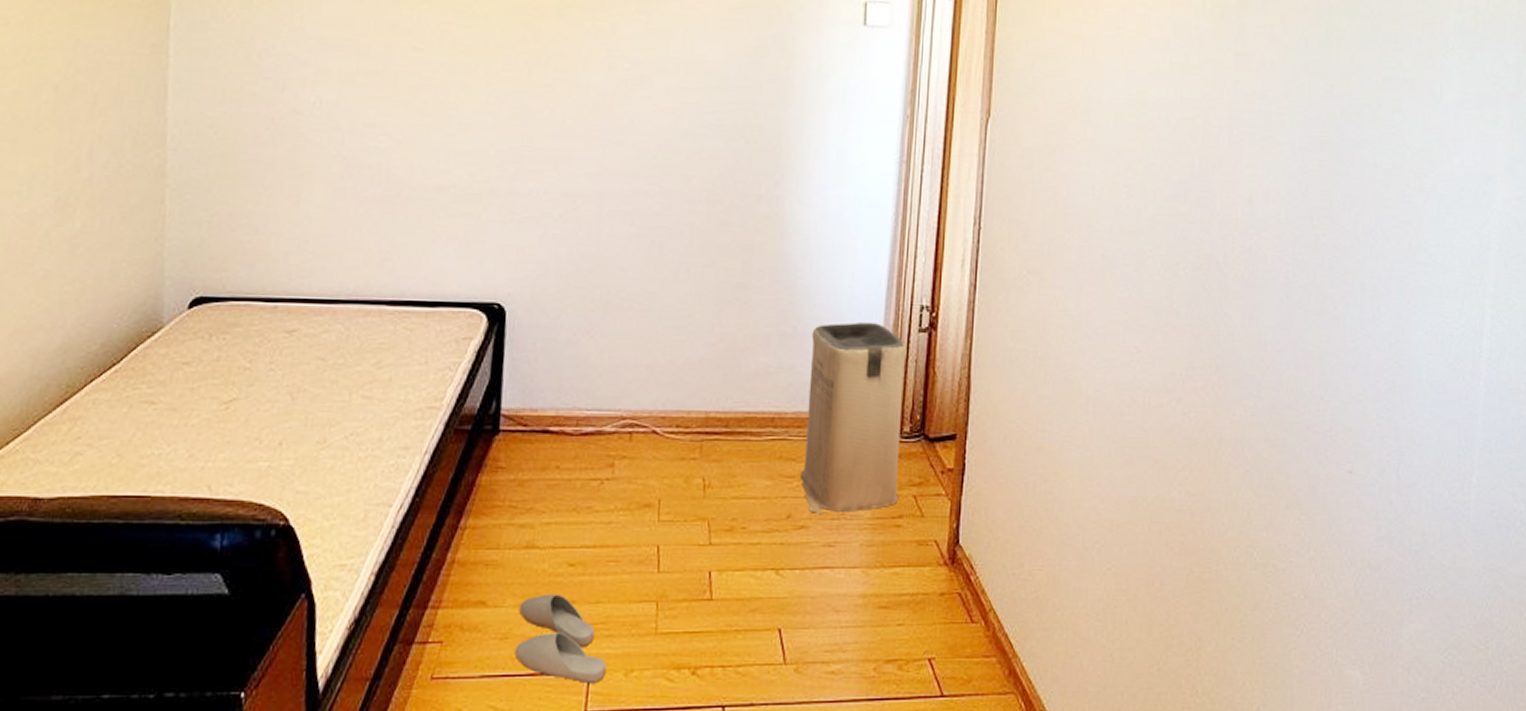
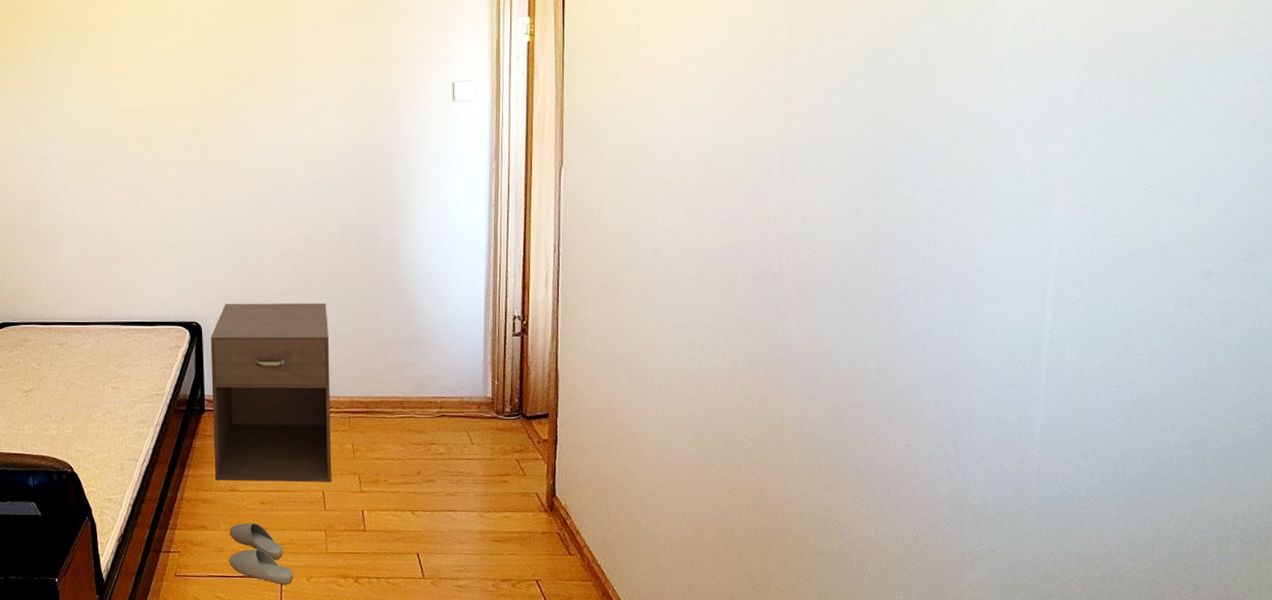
nightstand: none [505,278,683,533] -> present [210,303,332,482]
laundry basket: present [801,322,907,513] -> none [426,330,505,471]

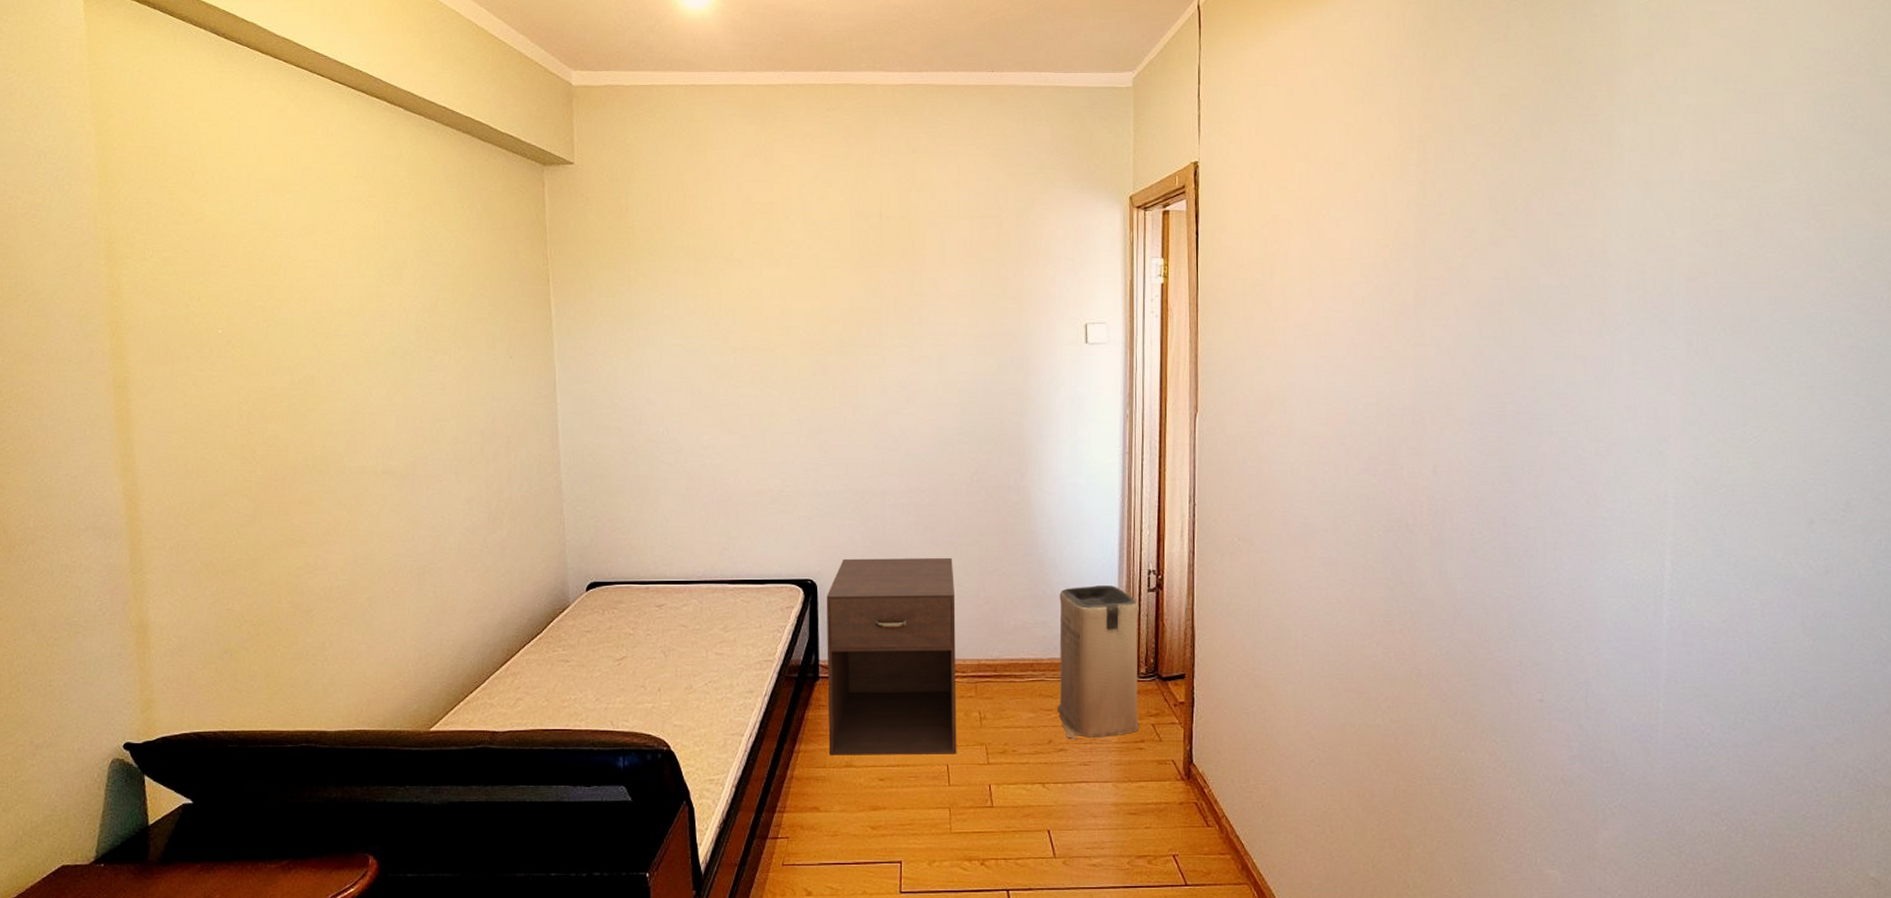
slippers: present [228,522,293,584] -> none [843,802,913,870]
laundry basket: none [426,330,505,471] -> present [1058,586,1140,739]

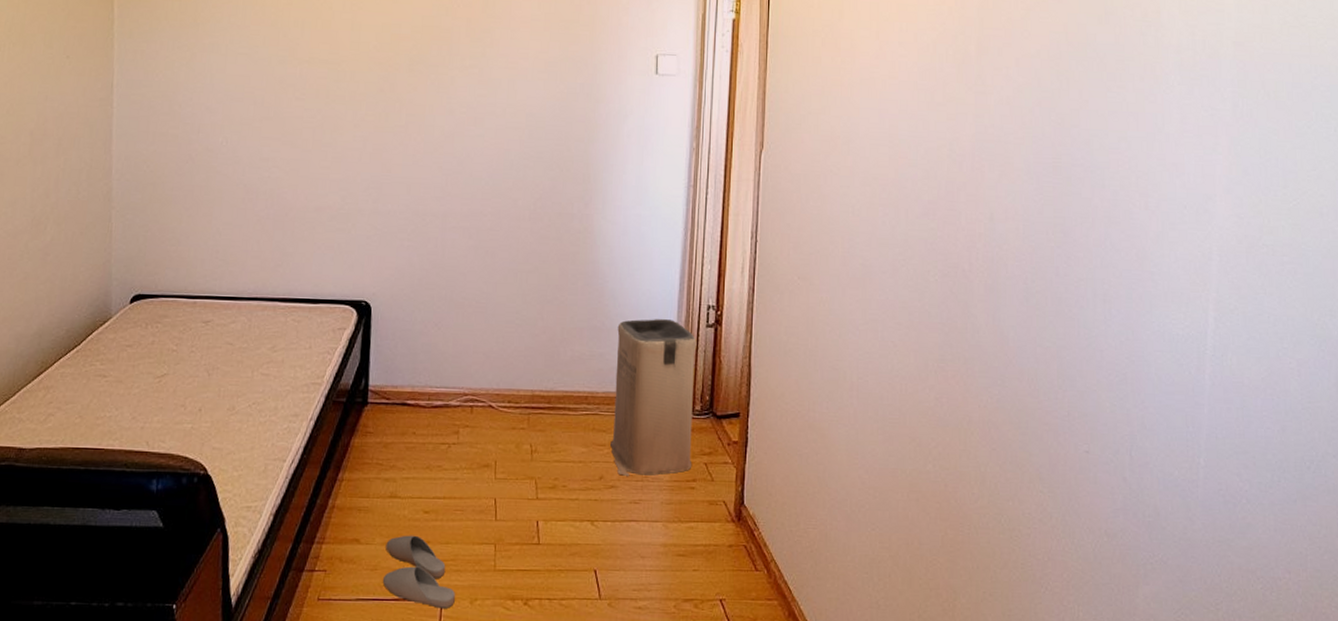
nightstand: present [826,558,957,755] -> none [374,281,512,488]
slippers: none [843,802,913,870] -> present [382,535,455,608]

